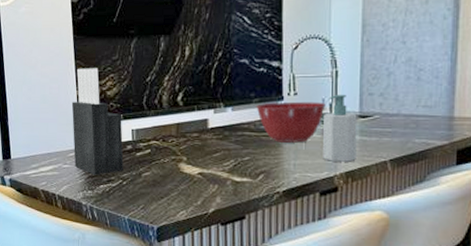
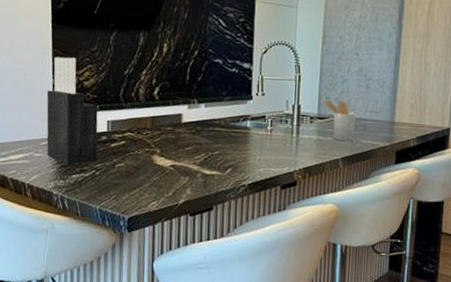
mixing bowl: present [256,101,326,143] -> none [227,101,289,140]
soap bottle: present [323,94,357,162] -> none [285,96,316,159]
utensil holder: none [365,95,406,141] -> present [323,100,356,142]

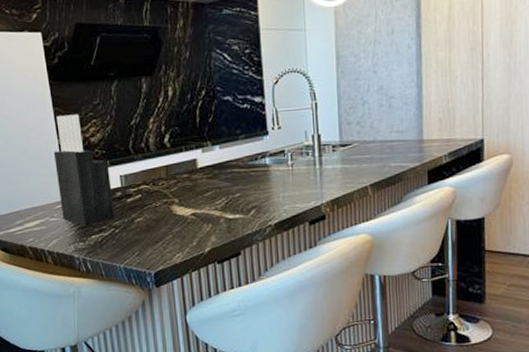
utensil holder: present [323,100,356,142] -> none [344,124,381,167]

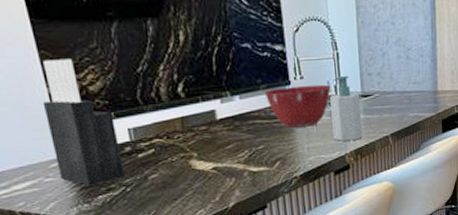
mixing bowl: none [242,134,308,177] -> present [264,84,331,128]
soap bottle: none [307,125,340,191] -> present [330,75,363,141]

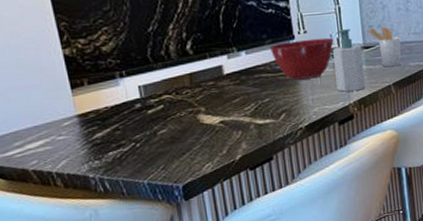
knife block: present [42,59,125,186] -> none [57,21,135,143]
utensil holder: none [365,75,400,117] -> present [366,26,401,67]

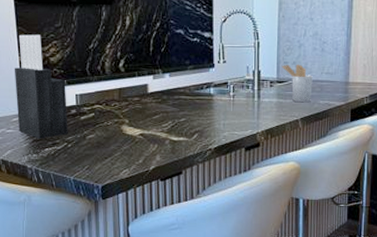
knife block: none [57,21,135,143] -> present [14,34,68,139]
mixing bowl: present [269,37,334,80] -> none [191,68,250,105]
soap bottle: present [333,28,366,92] -> none [247,62,275,121]

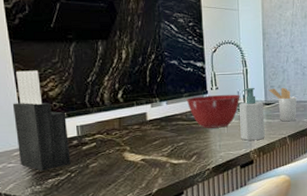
mixing bowl: none [191,68,250,105] -> present [186,94,240,128]
soap bottle: none [247,62,275,121] -> present [239,87,265,141]

